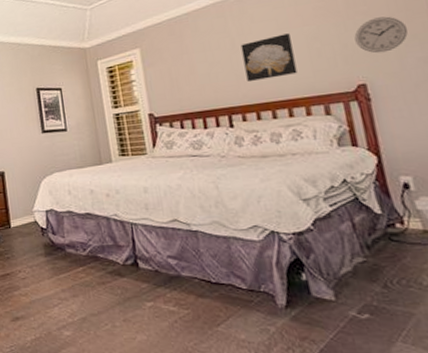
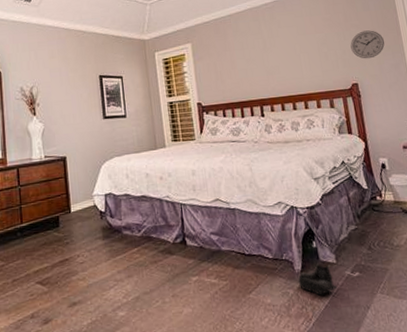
wall art: present [240,33,298,81] -> none [270,38,311,77]
boots: none [282,300,337,337] -> present [298,264,337,296]

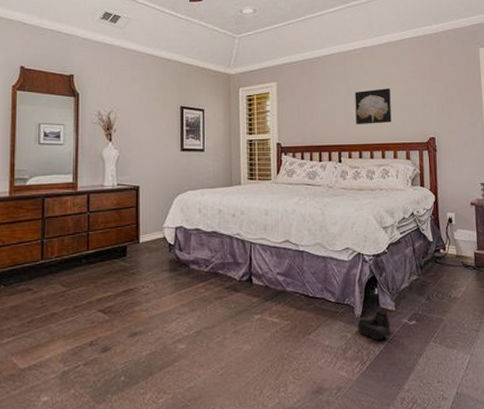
wall art: none [270,38,311,77] -> present [355,88,392,124]
wall clock: present [350,30,385,59] -> none [432,86,466,114]

